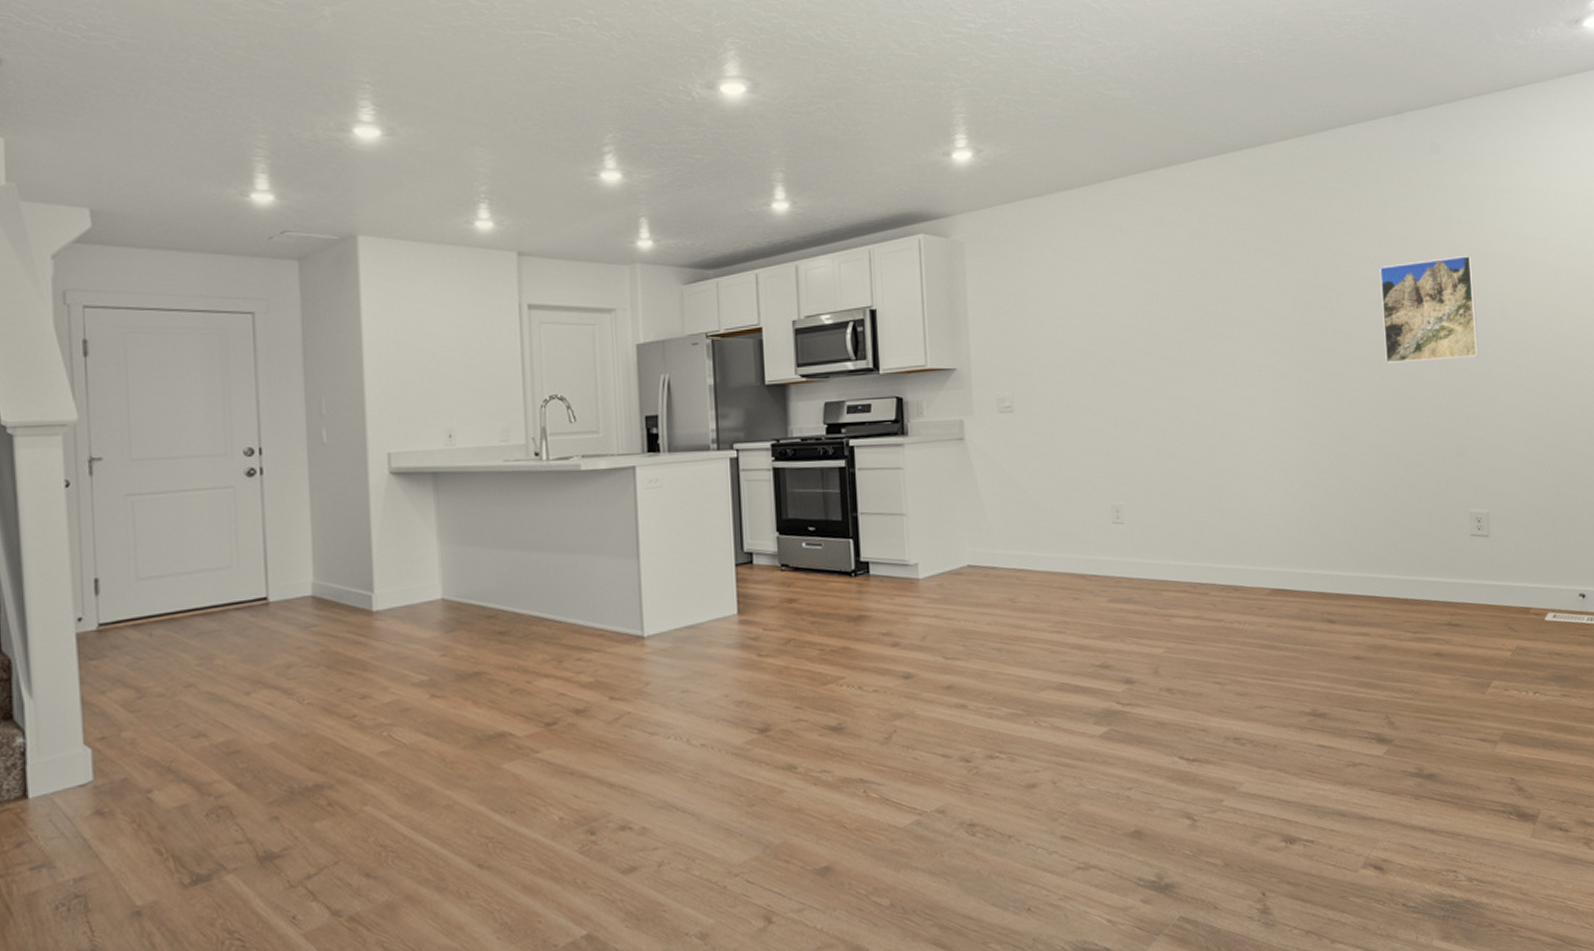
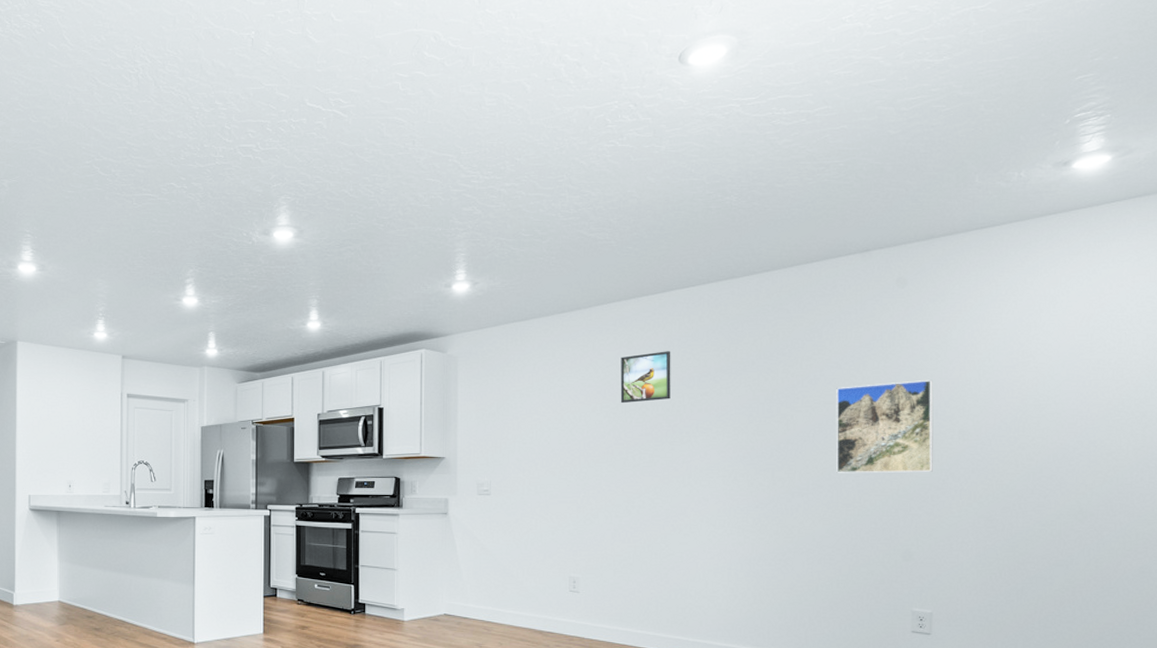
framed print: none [1152,230,1209,294] -> present [620,351,671,404]

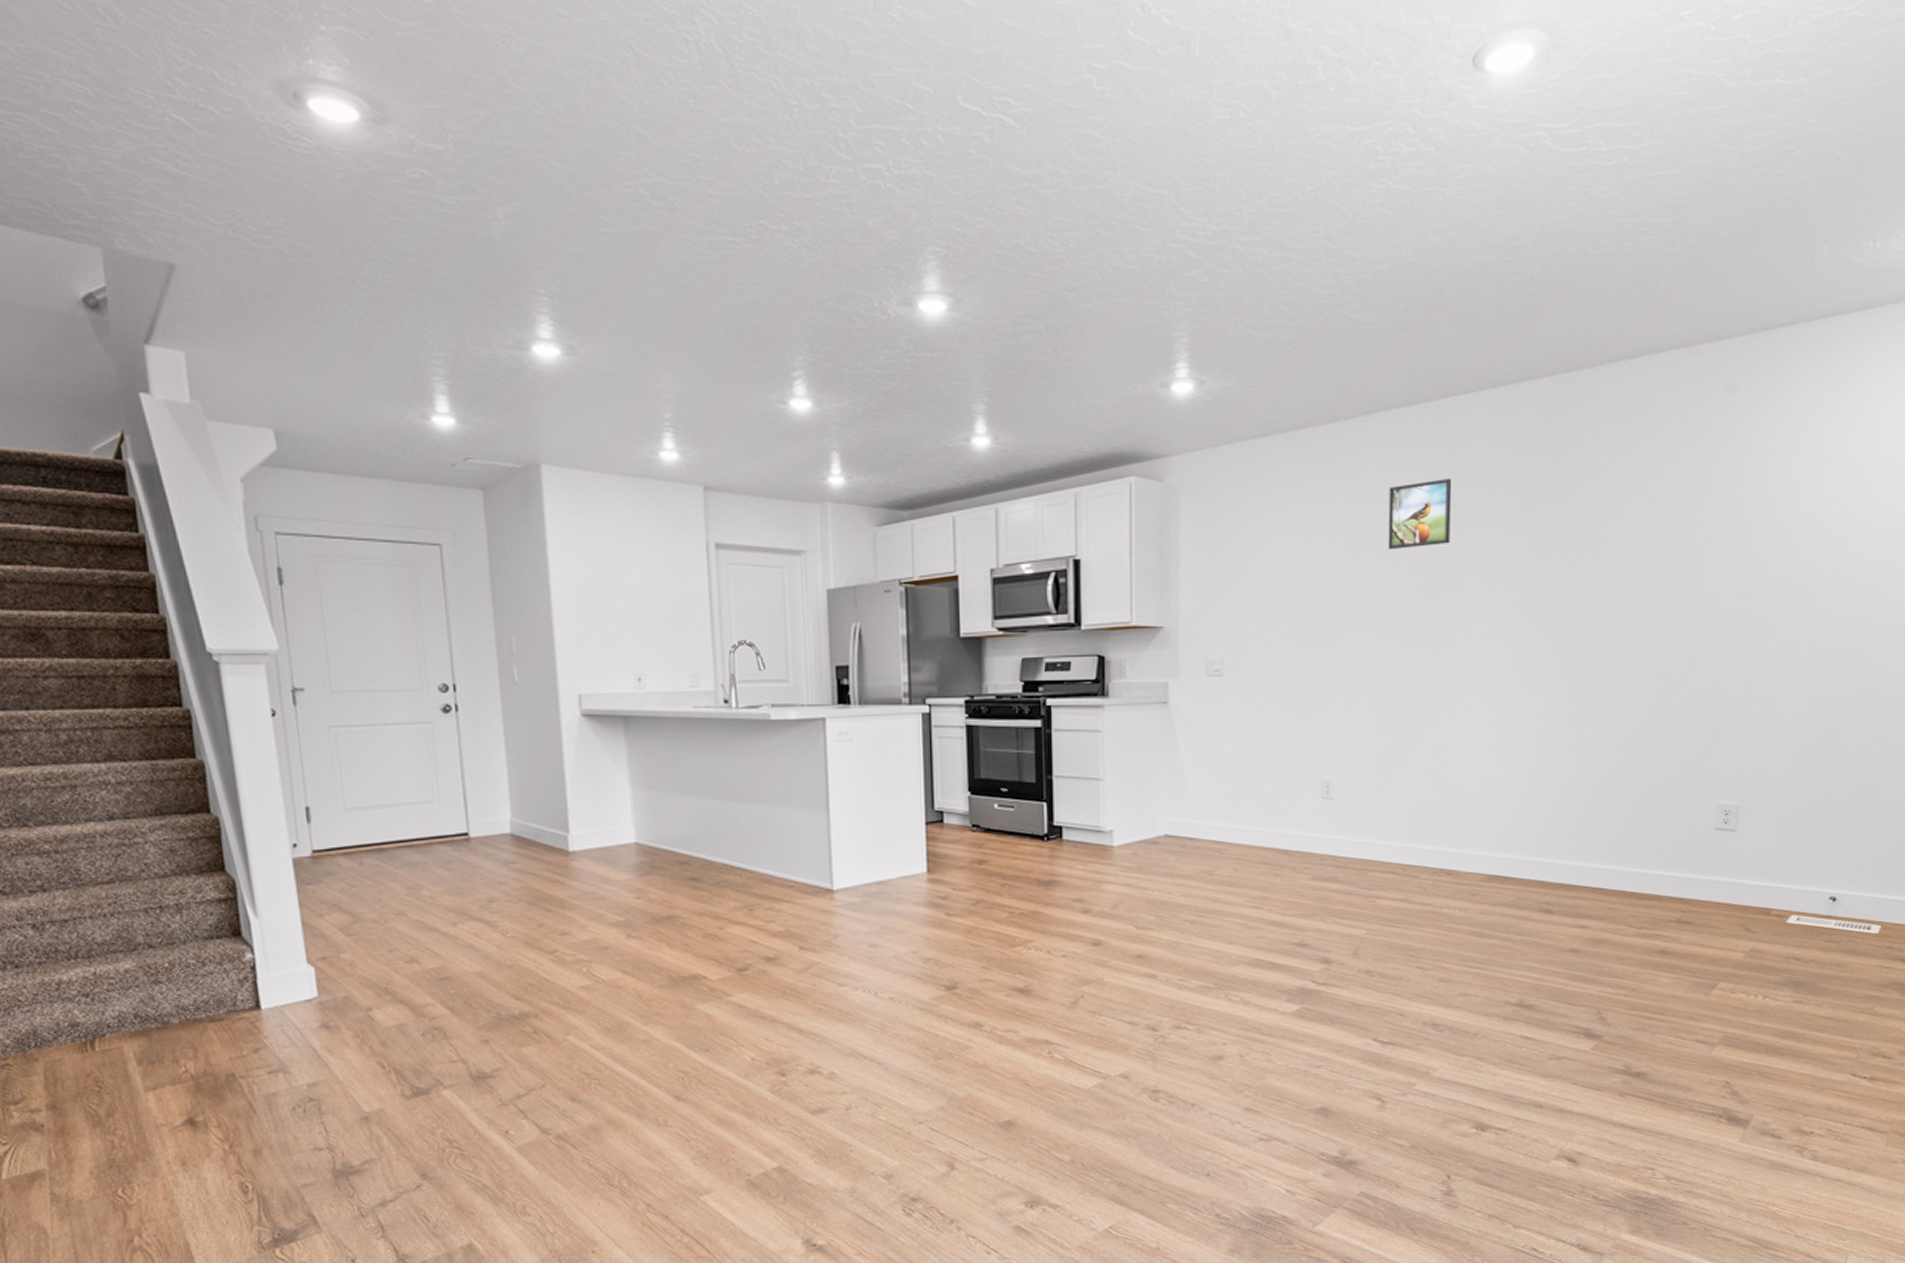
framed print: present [836,379,934,473] -> none [1642,515,1758,637]

